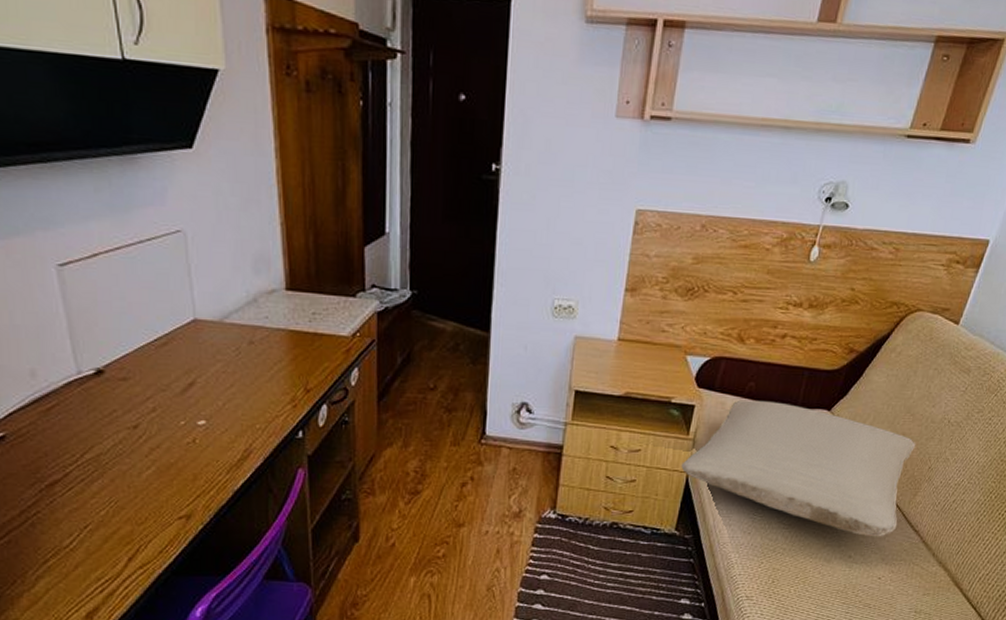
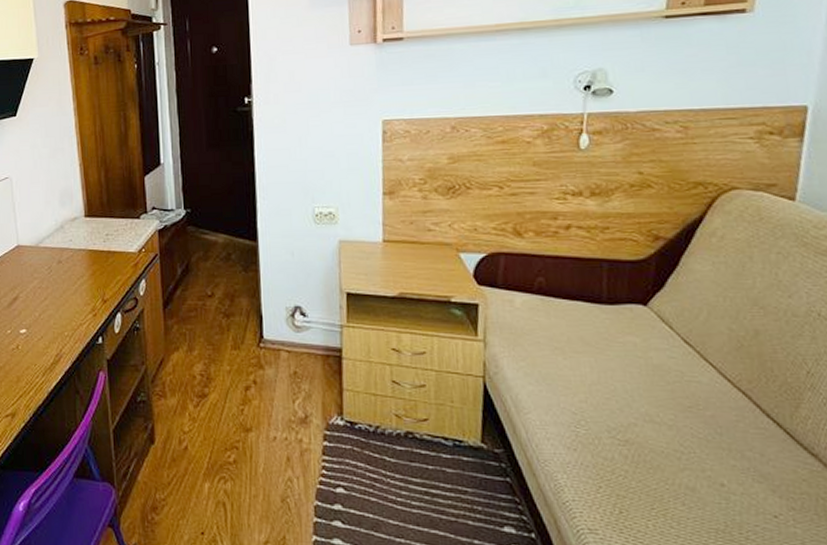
pillow: present [681,400,916,537] -> none [475,296,782,461]

